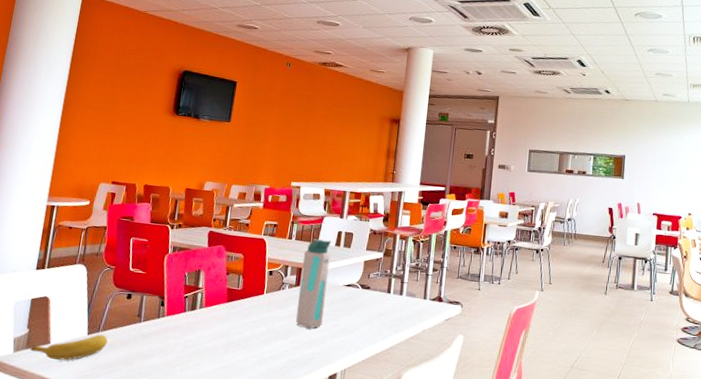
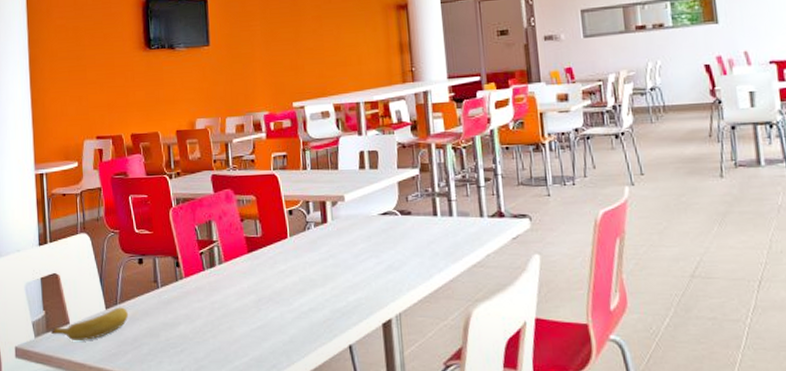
water bottle: present [295,239,332,329] -> none [324,164,363,271]

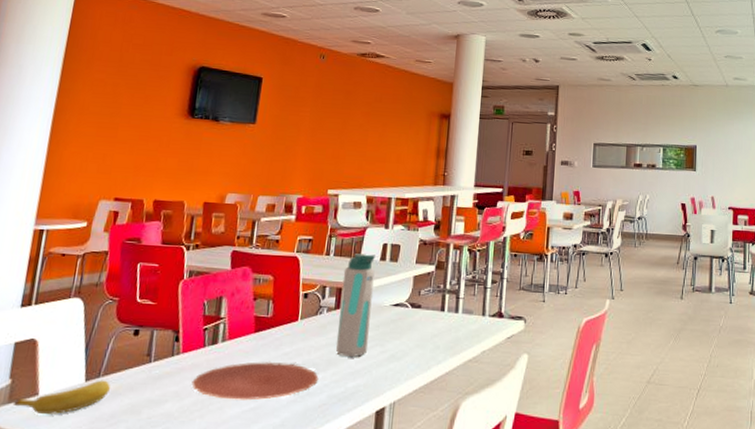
plate: none [199,280,319,319] -> present [191,361,319,400]
water bottle: none [324,164,363,271] -> present [335,253,376,358]

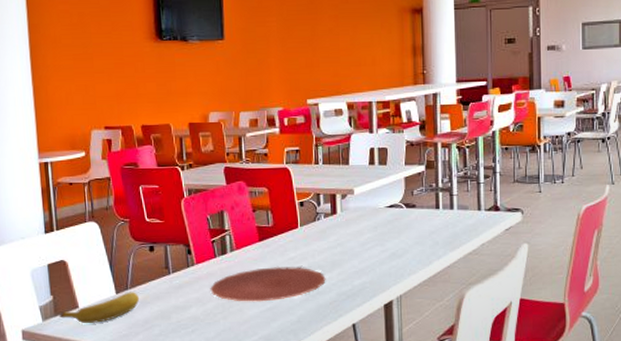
water bottle: present [335,253,376,358] -> none [334,160,369,258]

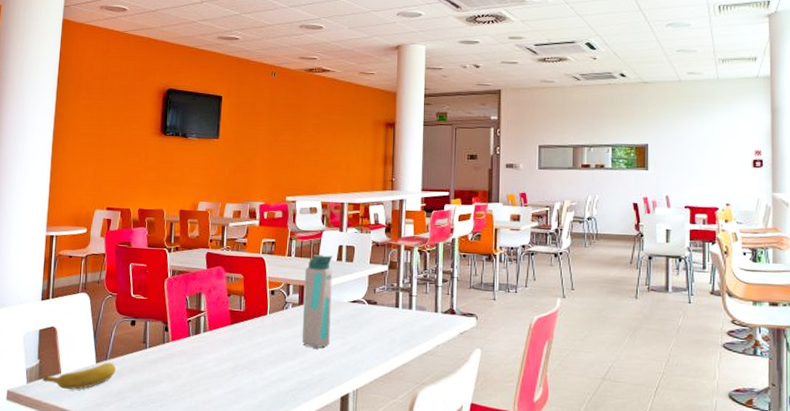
plate: present [210,266,326,302] -> none [181,350,288,383]
water bottle: none [334,160,369,258] -> present [301,254,333,349]

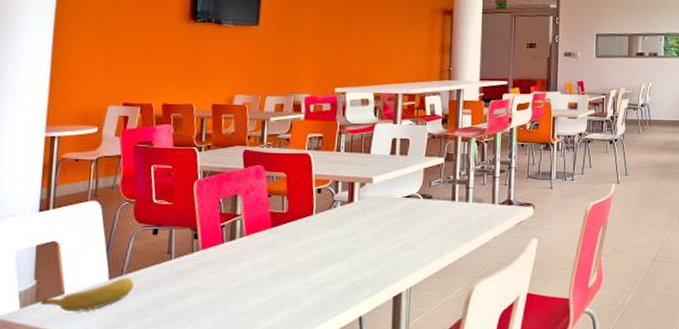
water bottle: present [301,254,333,349] -> none [351,149,386,248]

